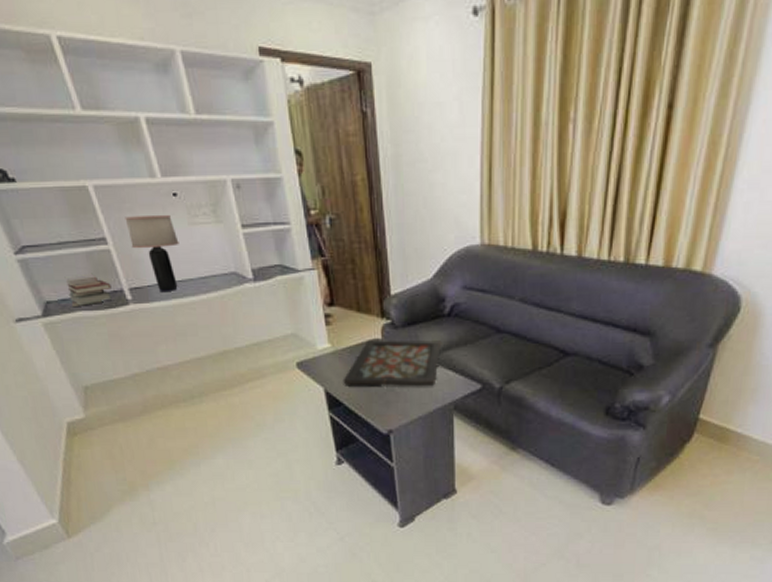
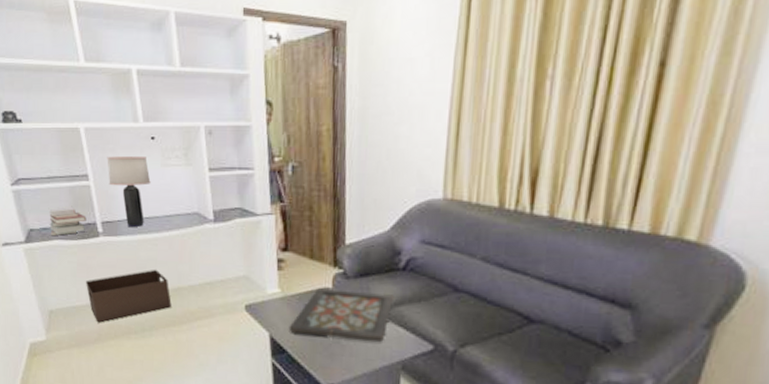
storage basket: none [121,334,219,394] -> present [86,269,171,323]

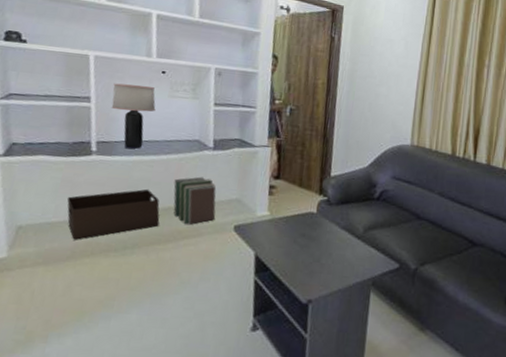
books: present [48,206,87,236] -> none [36,123,81,152]
books: none [179,253,225,305] -> present [173,176,217,224]
decorative tray: present [289,288,394,343] -> none [274,212,369,262]

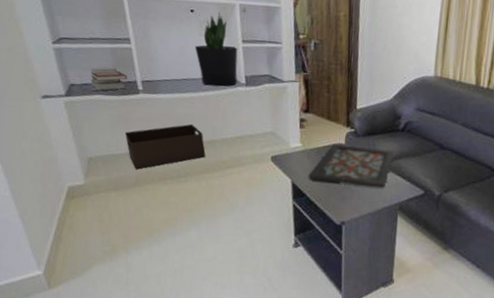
books: none [36,123,81,152] -> present [90,65,127,92]
table lamp: present [111,83,156,150] -> none [148,24,189,88]
planter: none [161,74,209,150] -> present [194,12,238,87]
books: present [173,176,217,224] -> none [214,111,254,155]
decorative tray: none [274,212,369,262] -> present [308,144,395,189]

